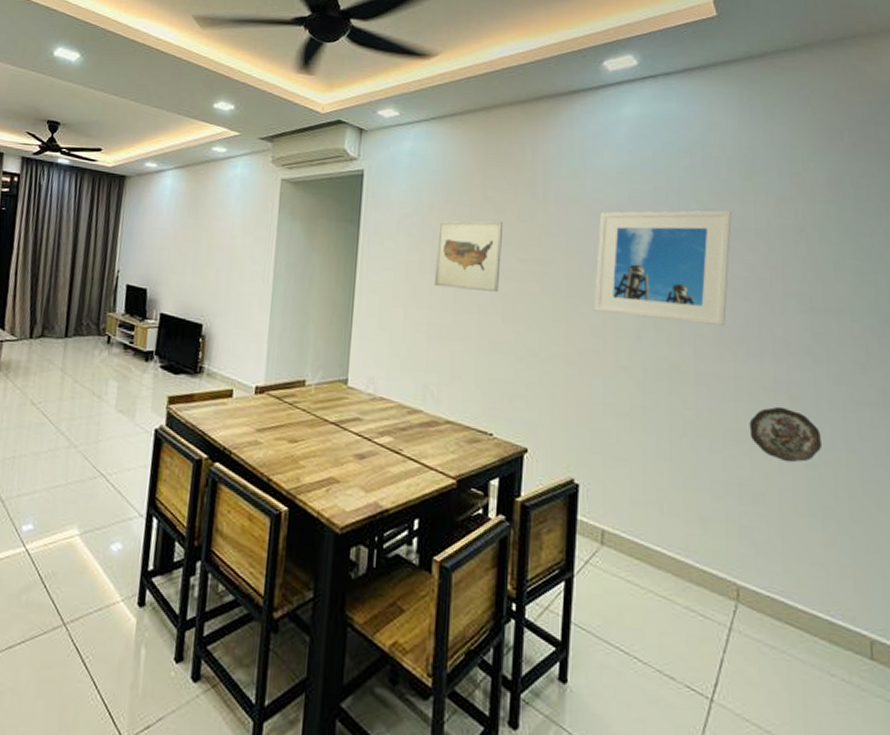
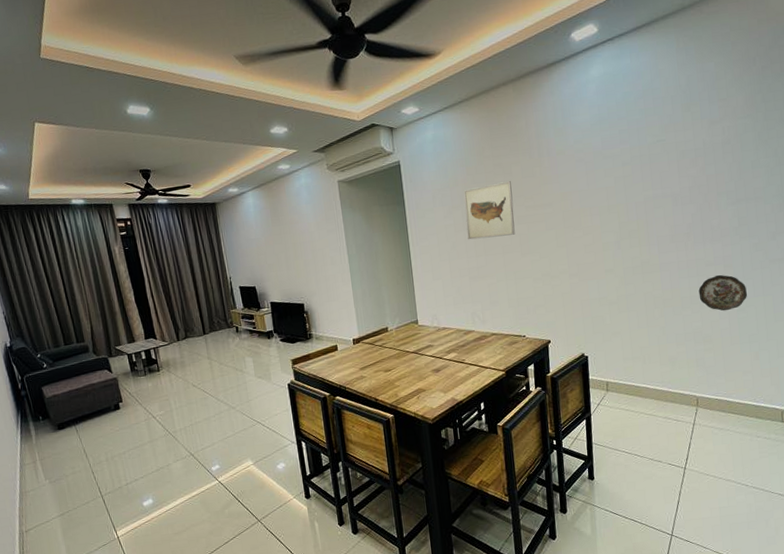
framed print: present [594,210,732,325] -> none [582,138,678,234]

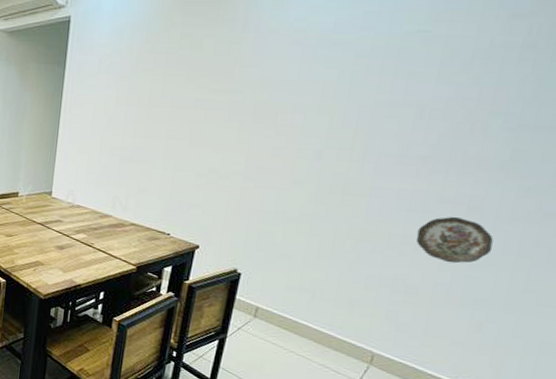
wall art: present [464,180,515,240] -> none [129,55,198,120]

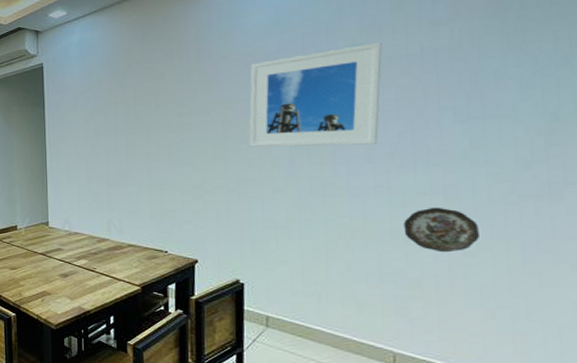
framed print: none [278,30,450,144] -> present [249,42,382,147]

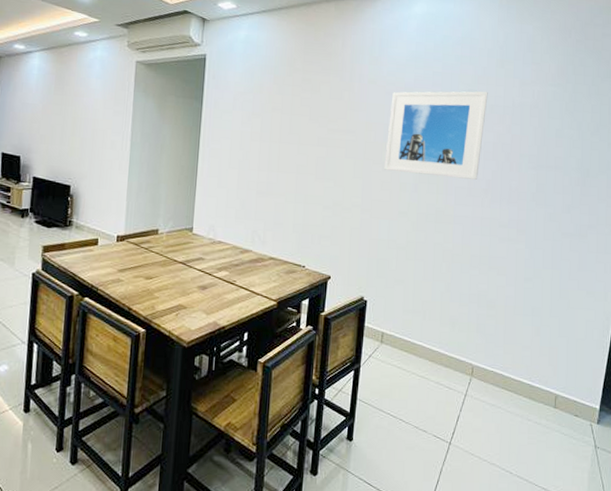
decorative plate: present [403,207,481,253] -> none [488,238,537,278]

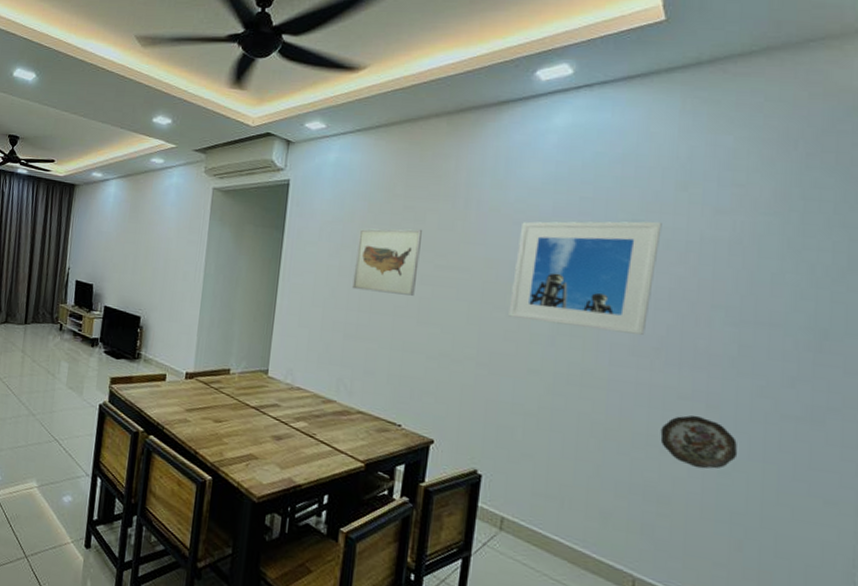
wall art: none [262,98,317,156] -> present [352,228,422,296]
decorative plate: none [488,238,537,278] -> present [660,415,738,469]

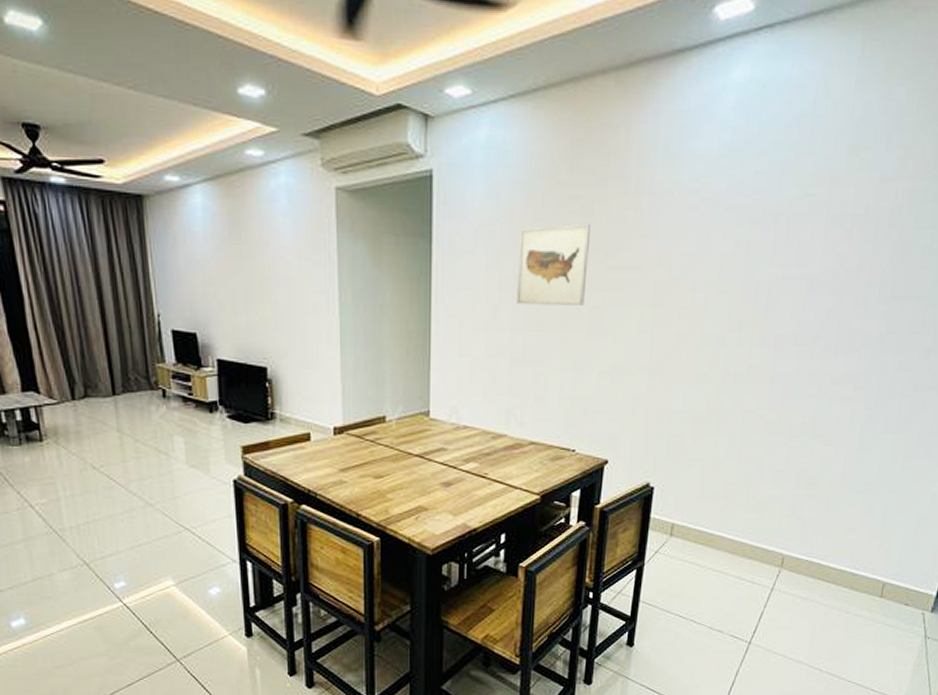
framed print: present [508,221,662,335] -> none [680,195,832,322]
decorative plate: present [660,415,738,469] -> none [813,397,877,448]

